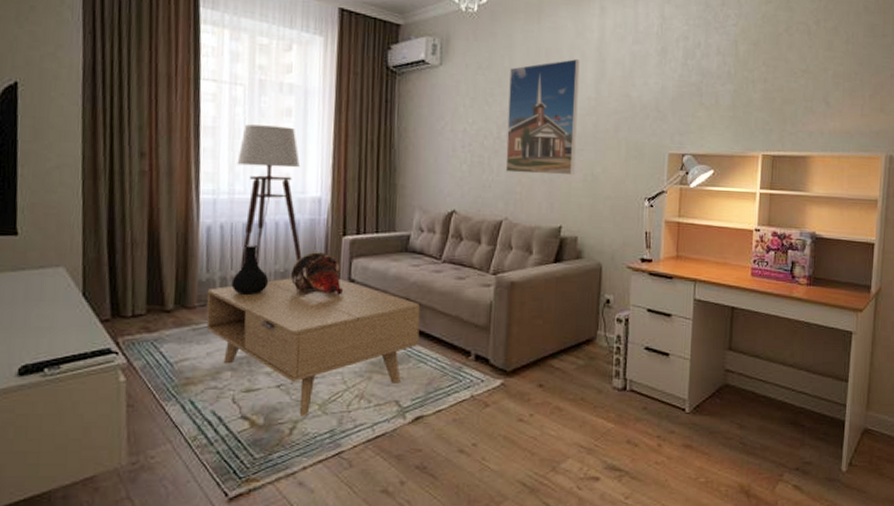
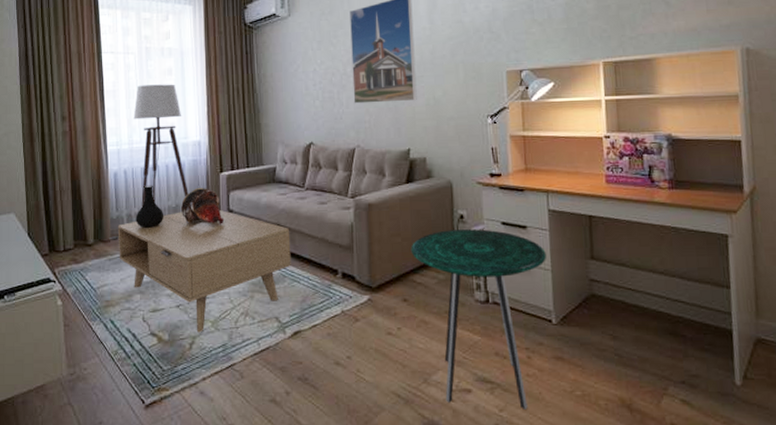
side table: none [552,314,687,496] -> present [411,229,546,409]

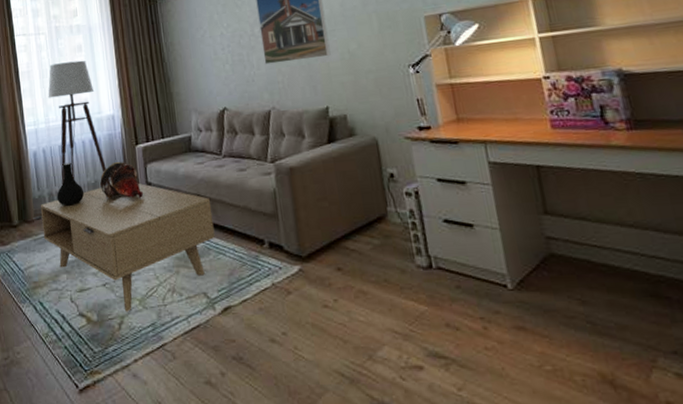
side table: present [411,229,546,409] -> none [339,187,493,388]

